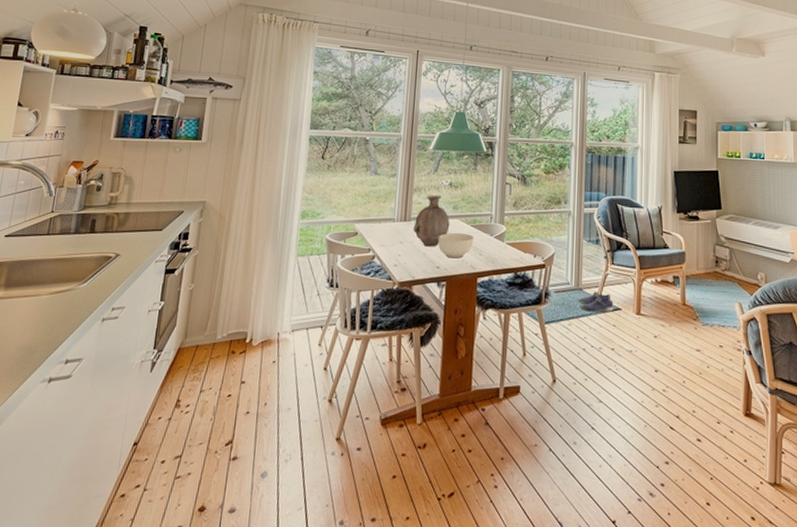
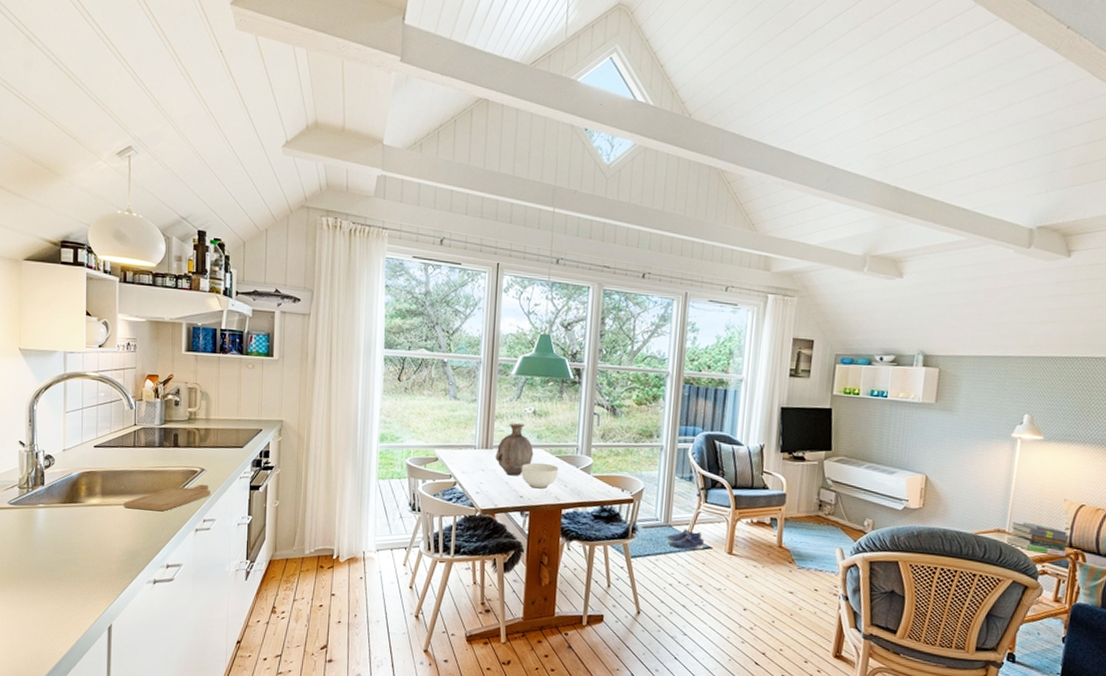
chopping board: none [28,270,123,302] -> present [124,484,210,512]

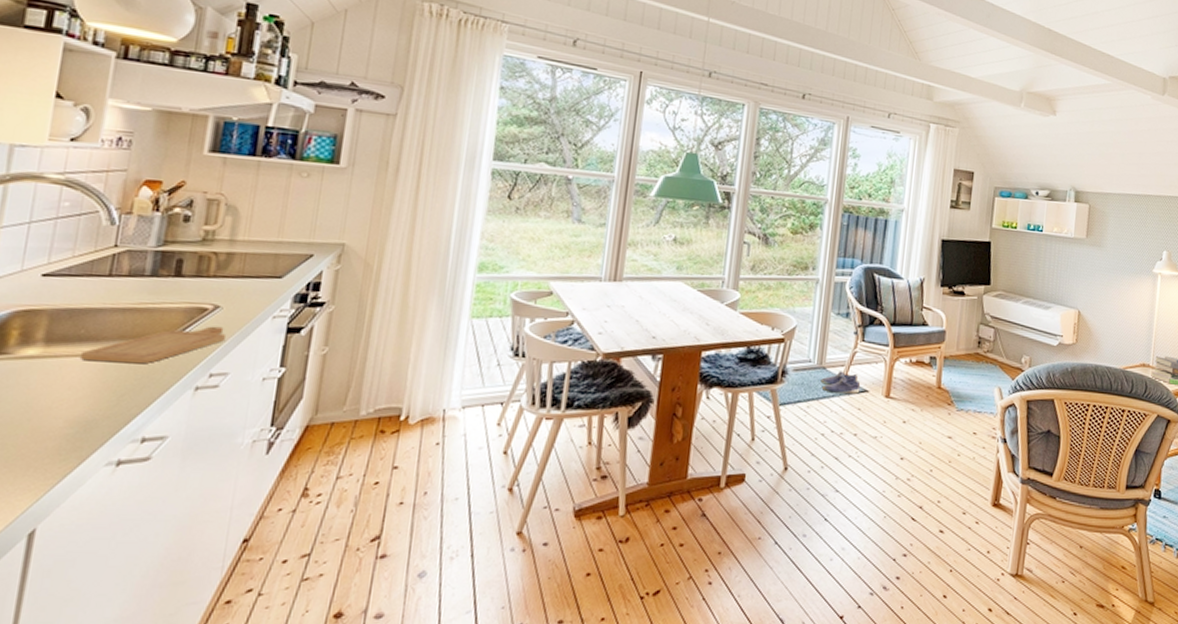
vase: present [495,423,534,476] -> none [624,252,672,313]
bowl: present [521,462,559,489] -> none [655,297,701,328]

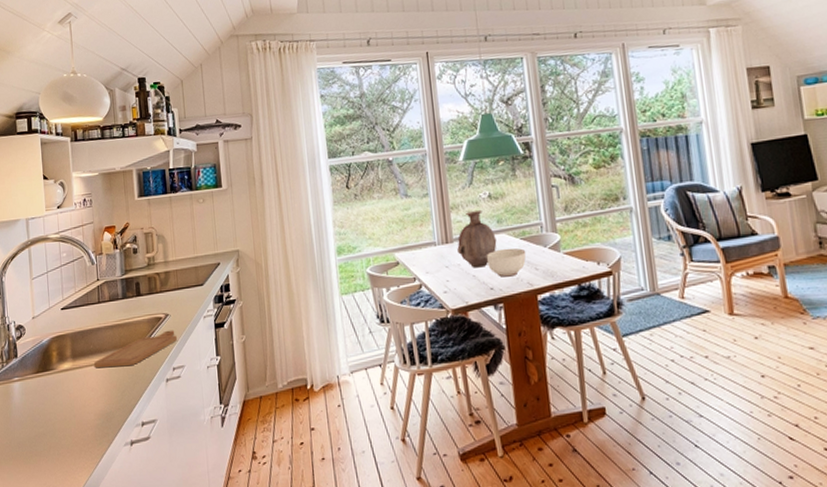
vase: none [624,252,672,313] -> present [457,210,497,268]
bowl: none [655,297,701,328] -> present [486,248,526,277]
shoe: present [820,371,861,395] -> none [657,294,701,319]

